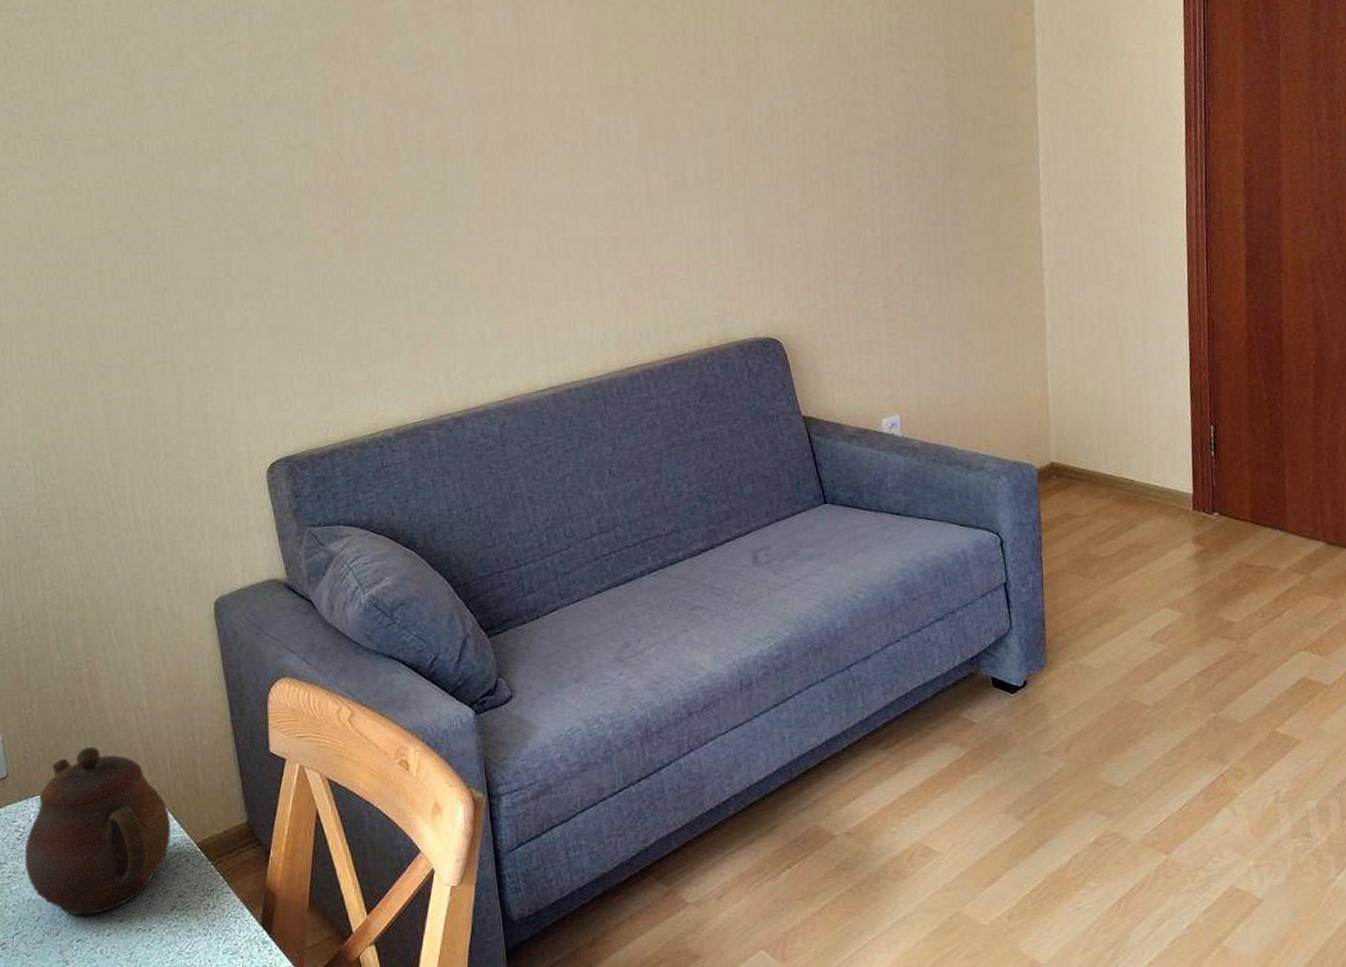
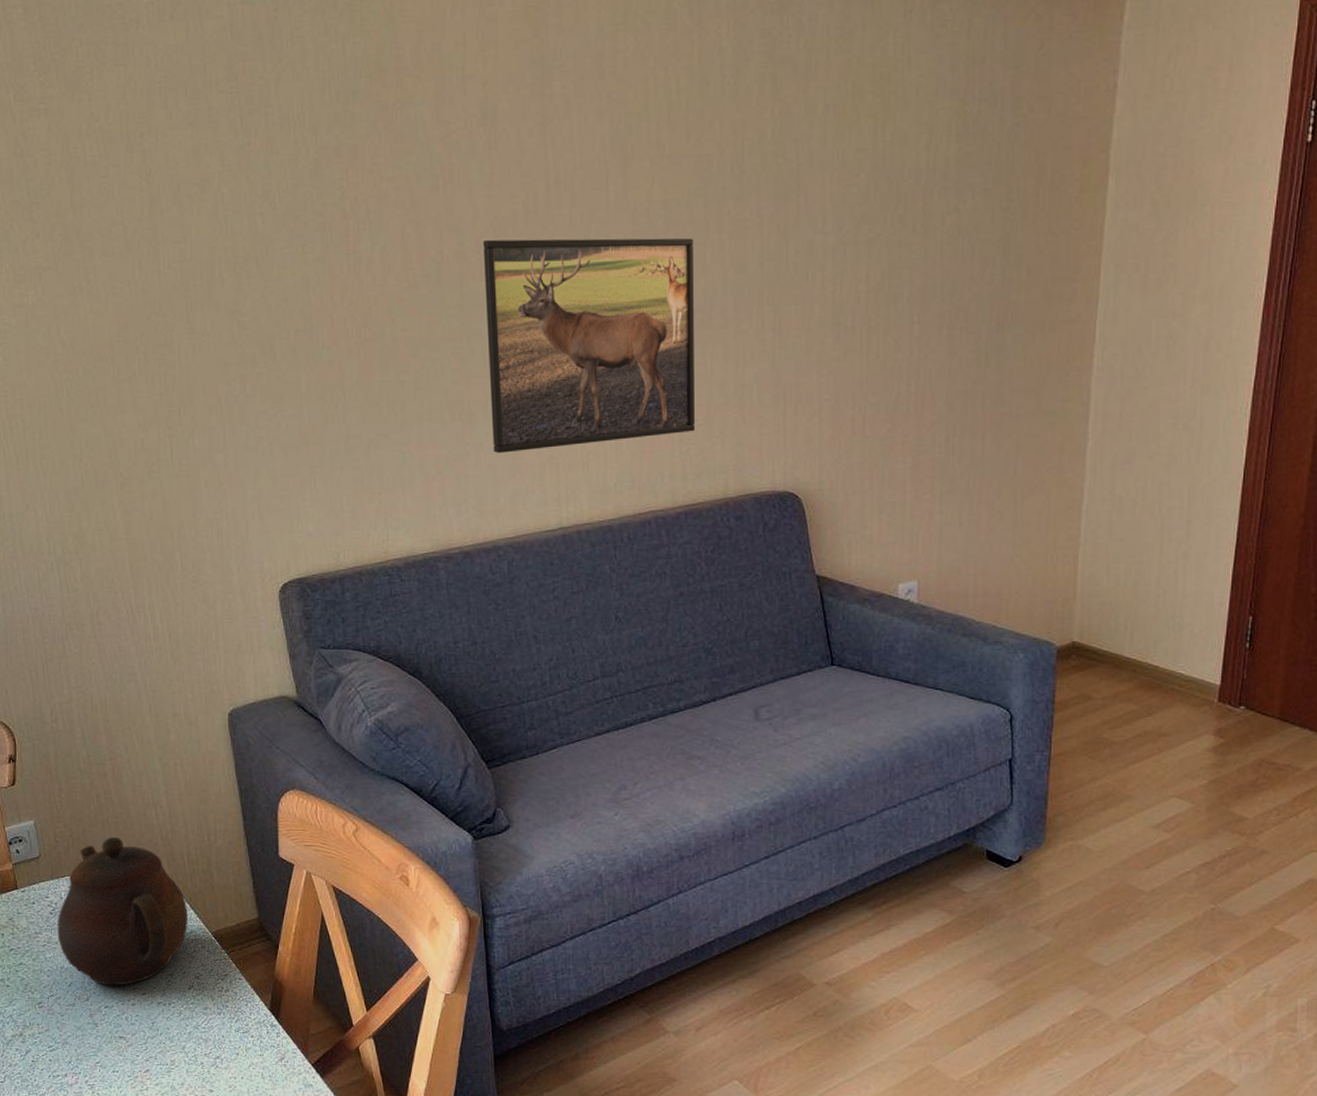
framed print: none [463,108,676,319] -> present [483,238,695,453]

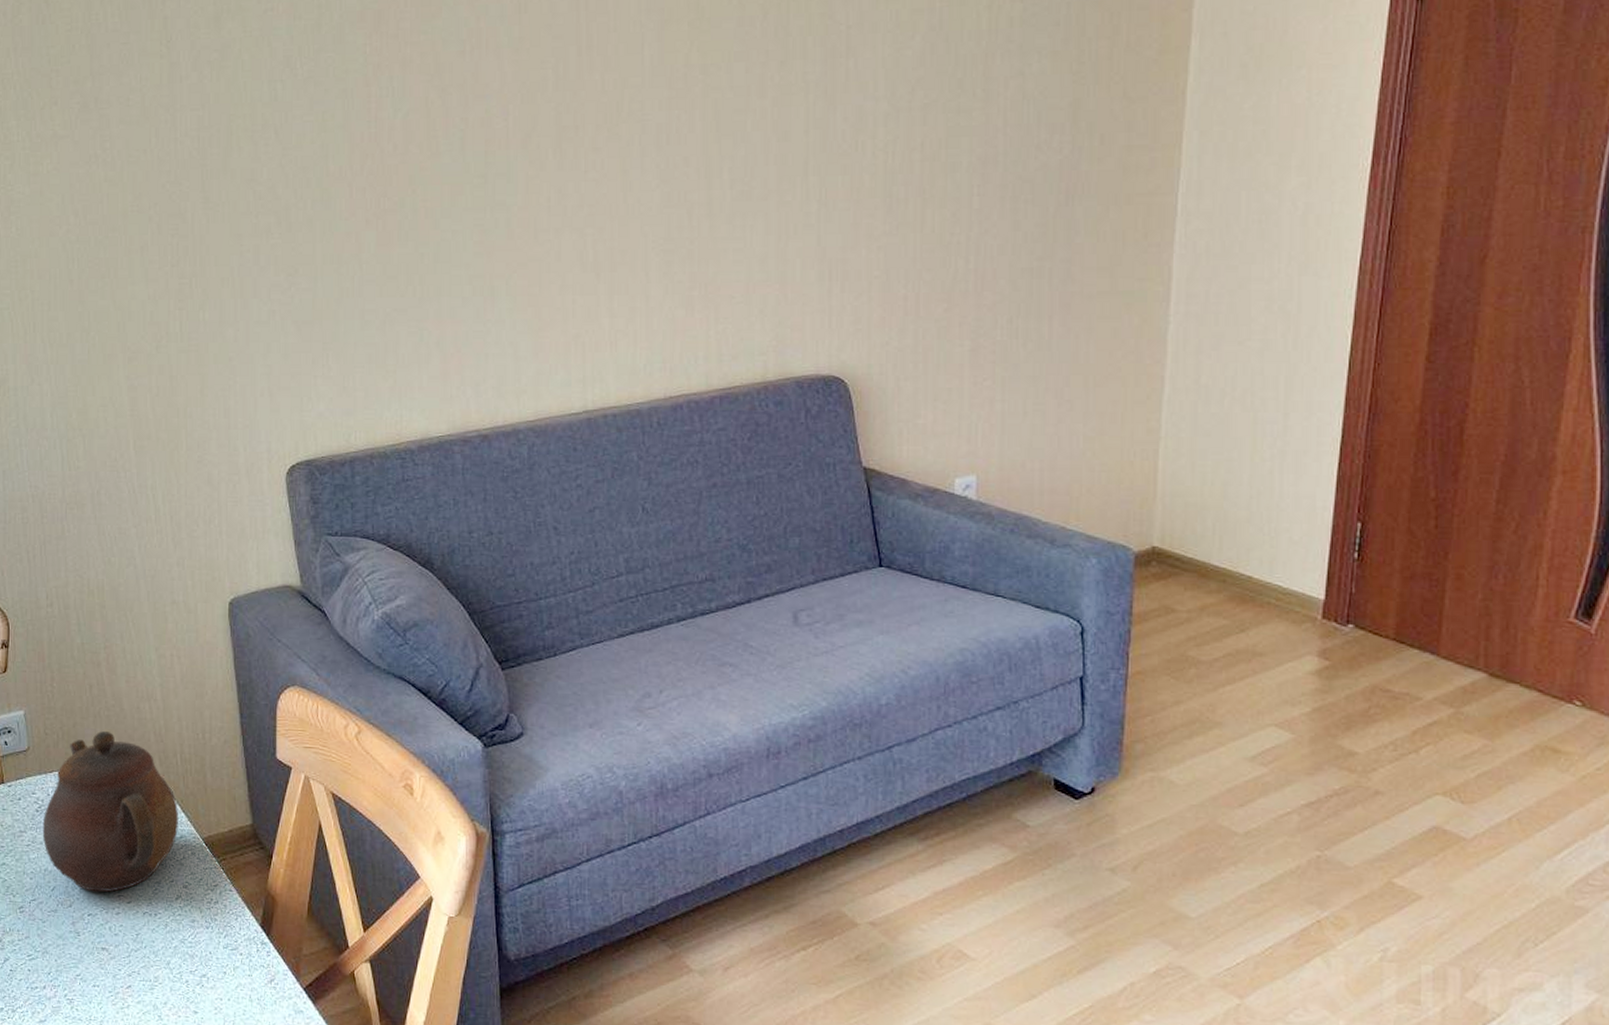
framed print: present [483,238,695,453] -> none [510,104,733,330]

